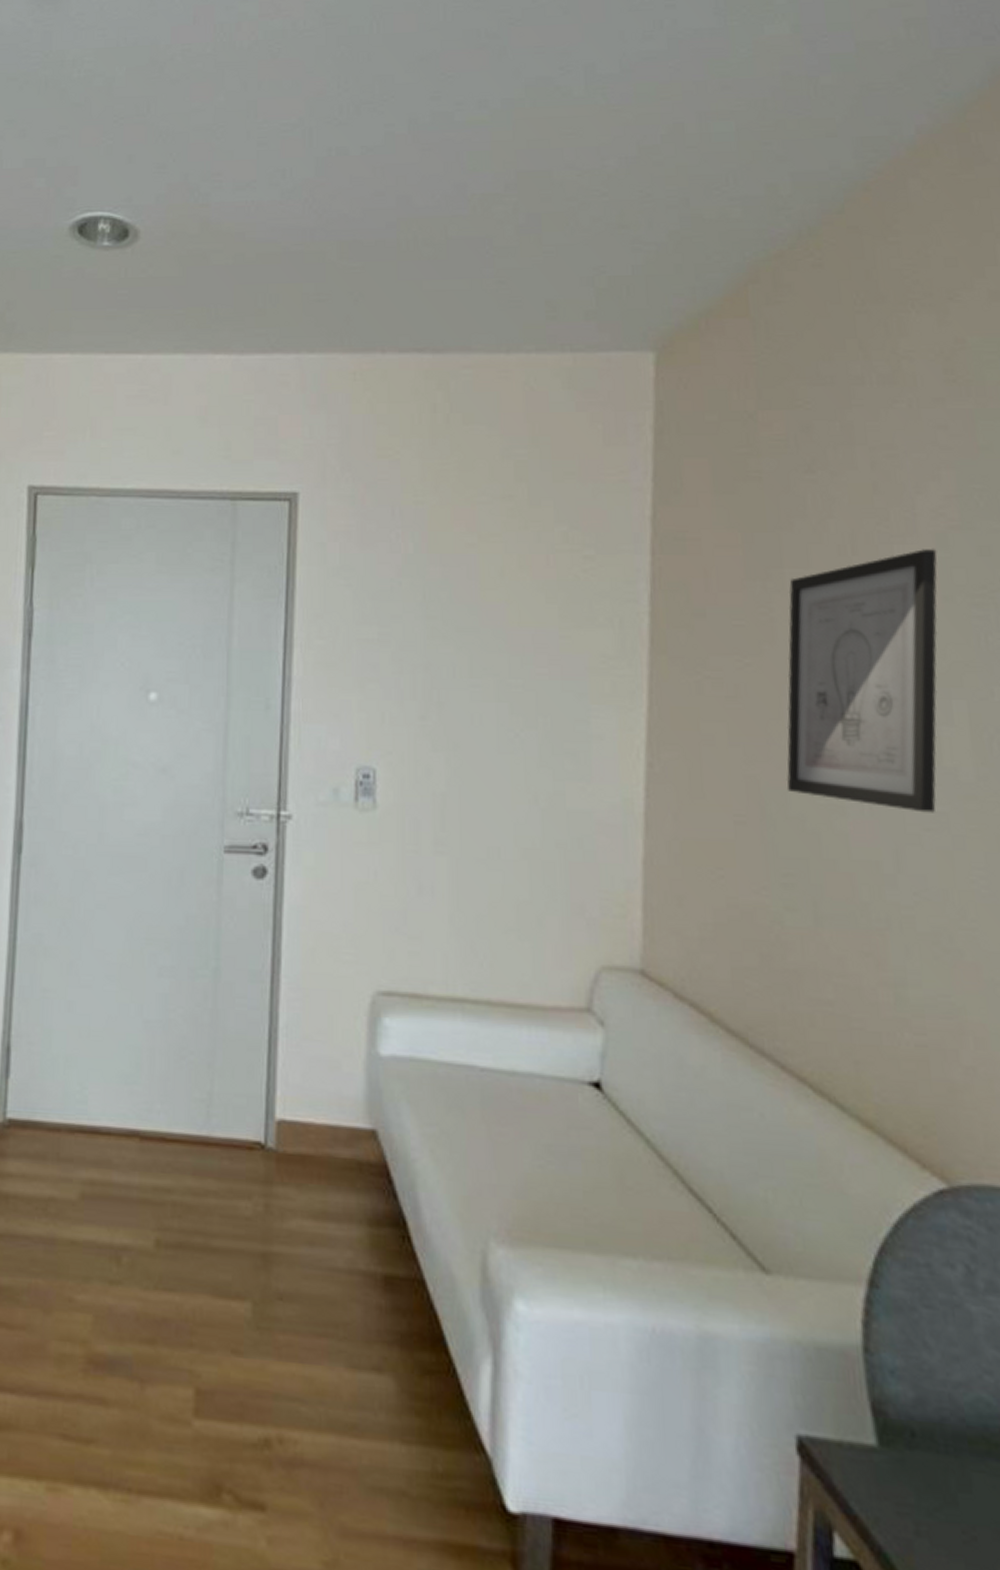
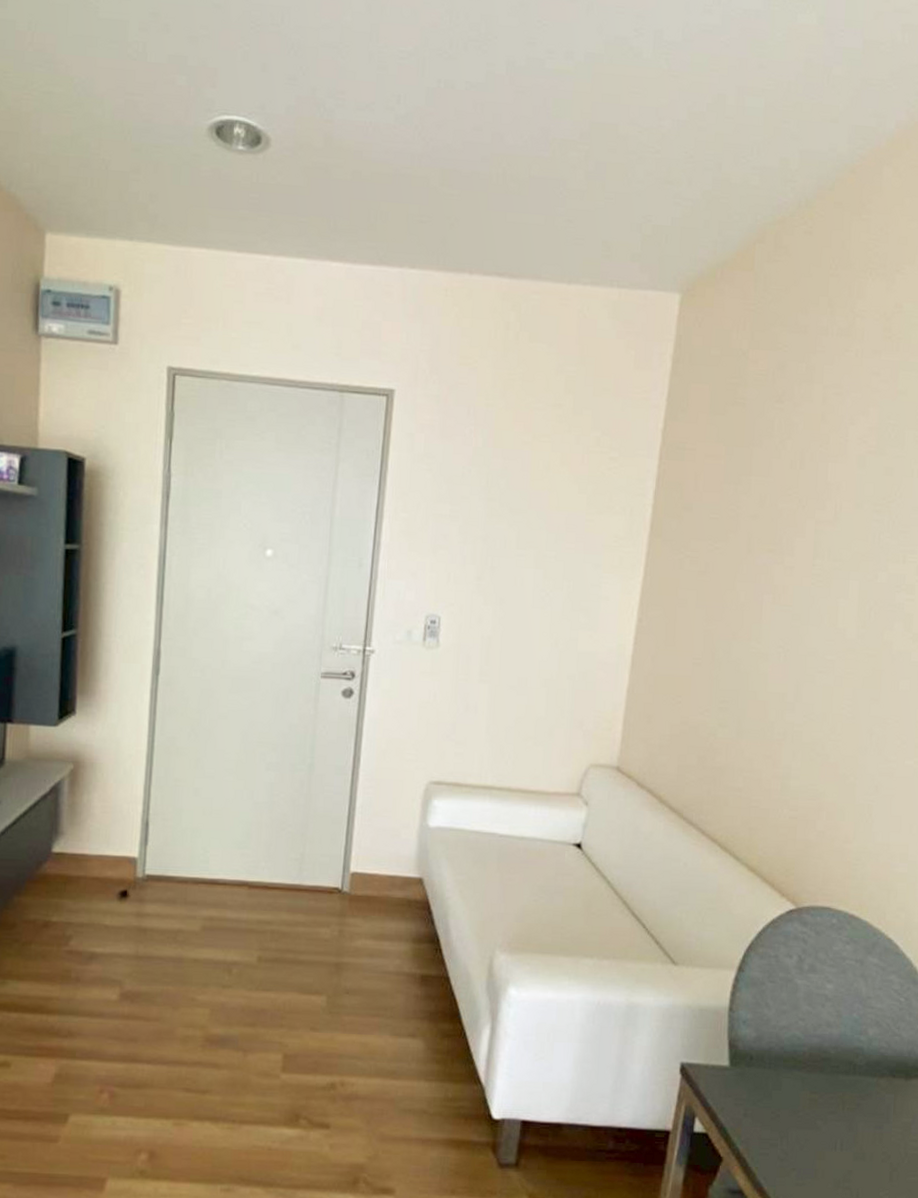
wall art: present [786,548,938,813] -> none [731,467,857,660]

